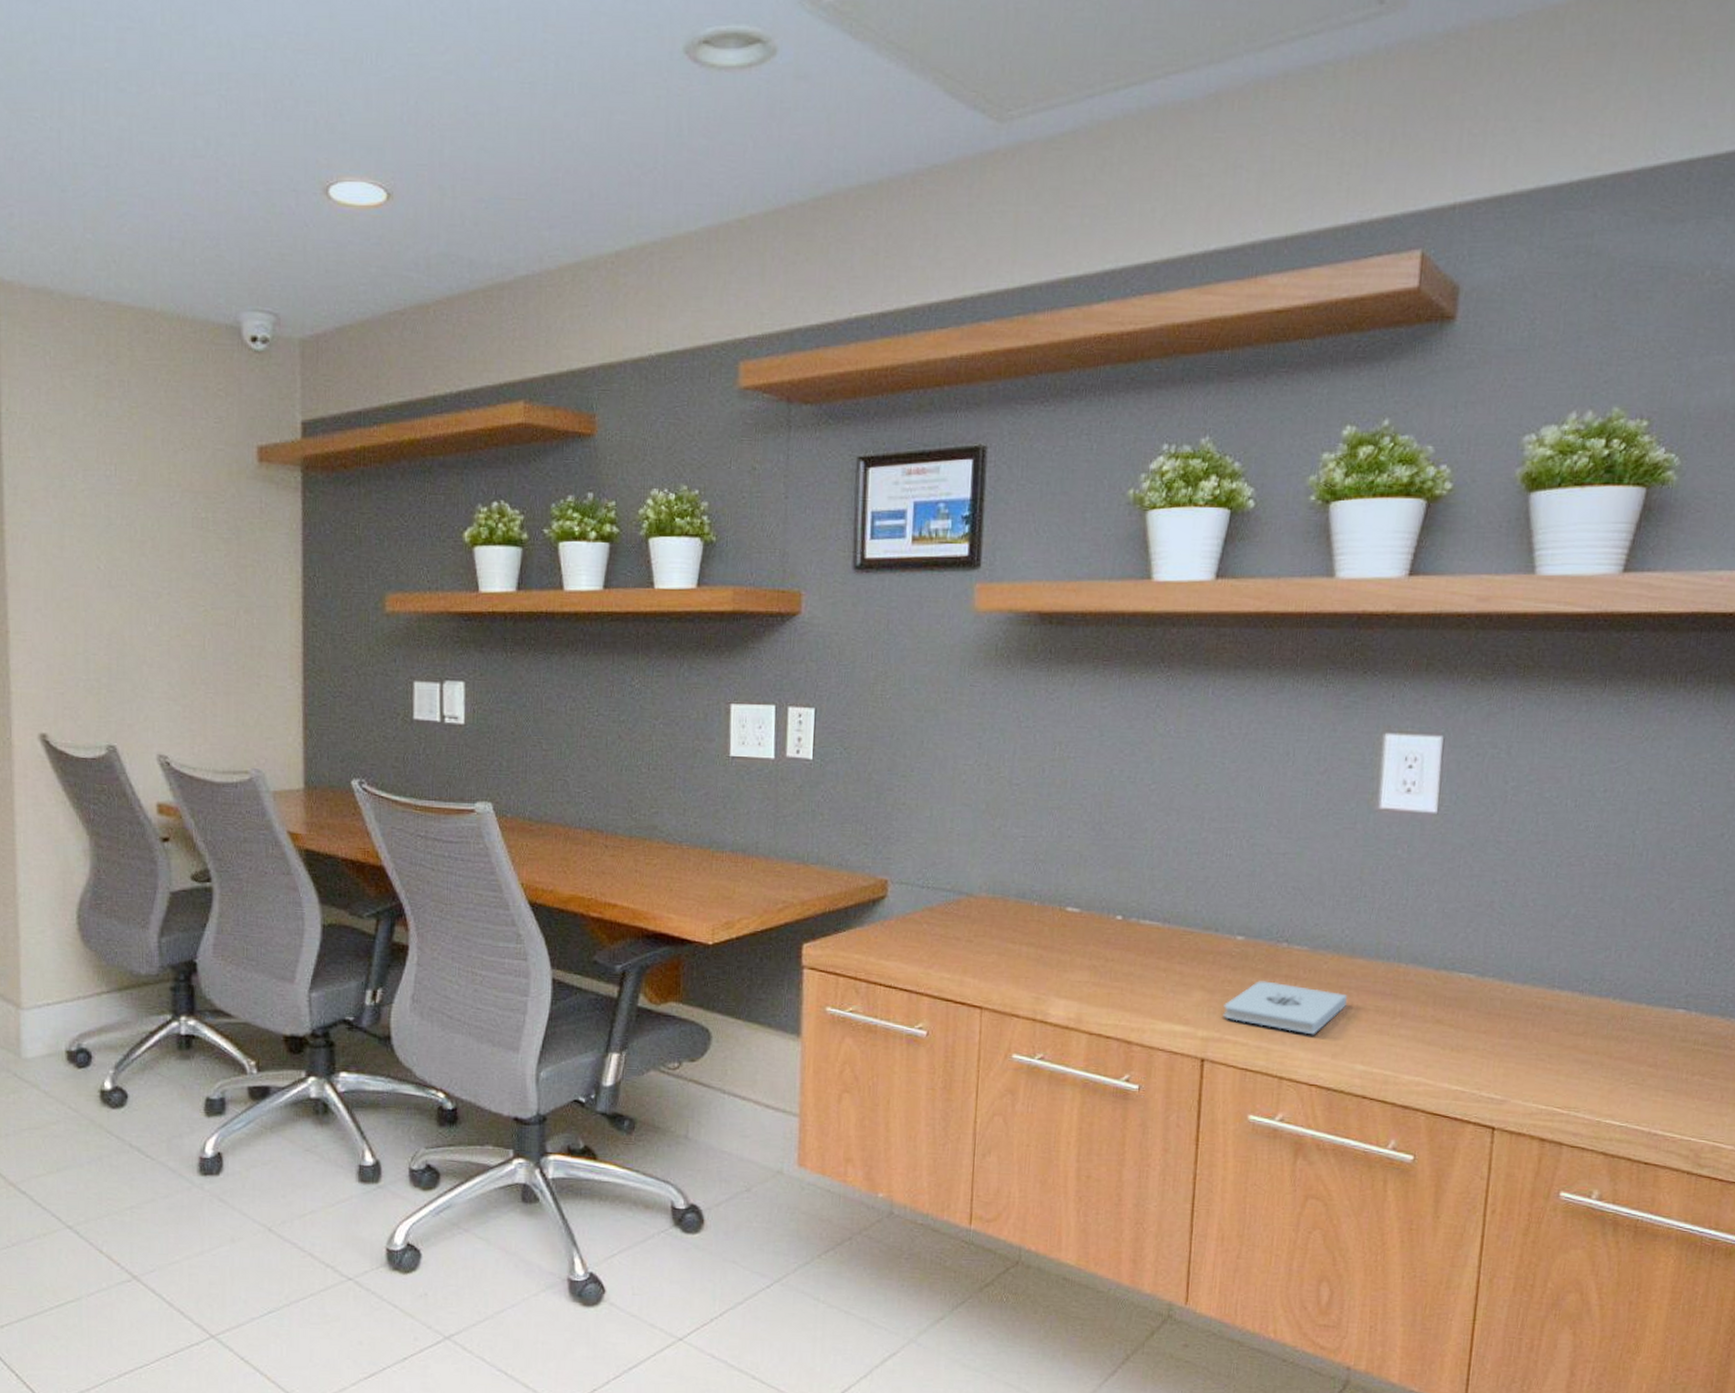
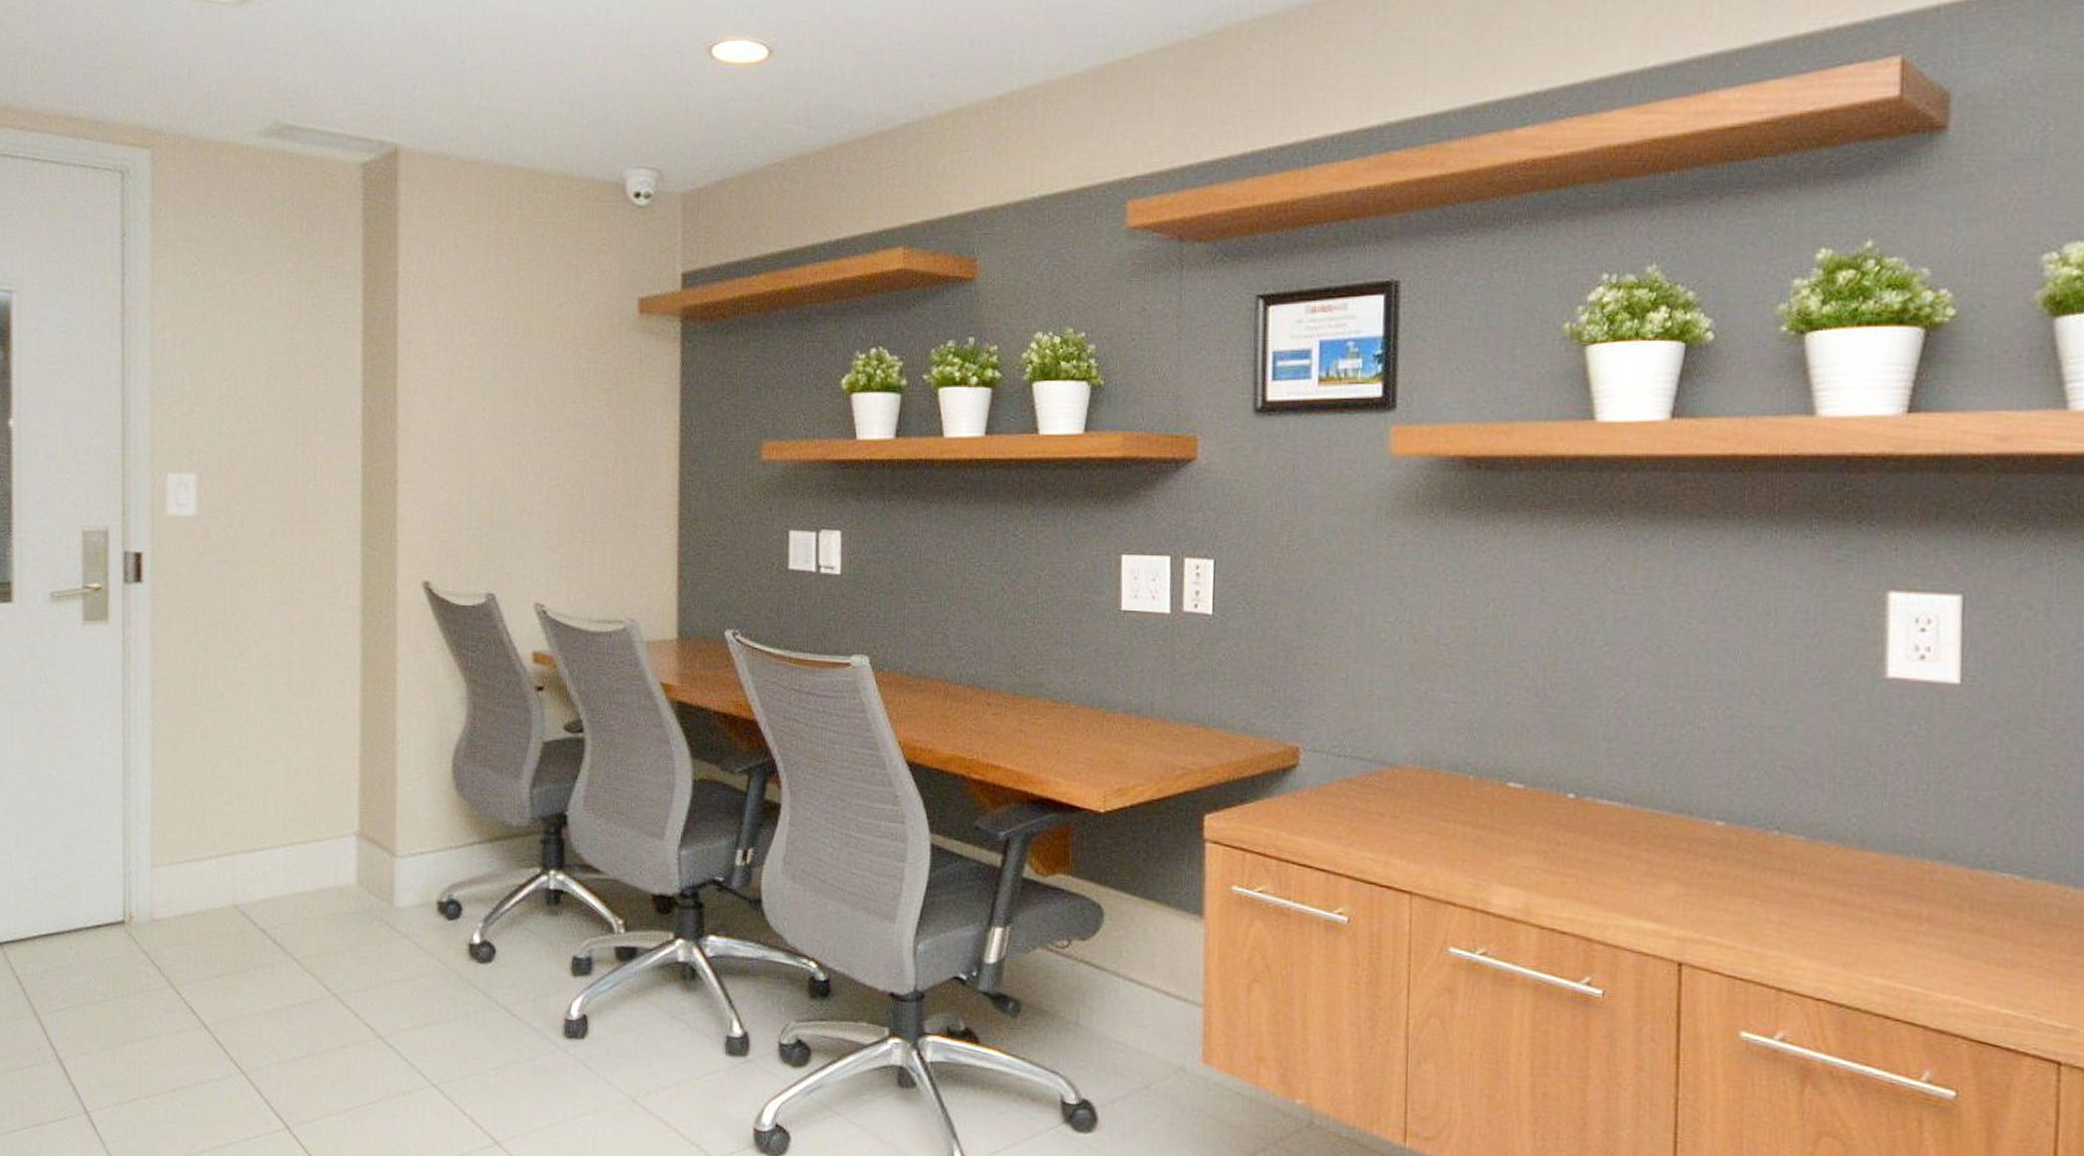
notepad: present [1223,981,1348,1035] -> none [1703,874,1859,941]

